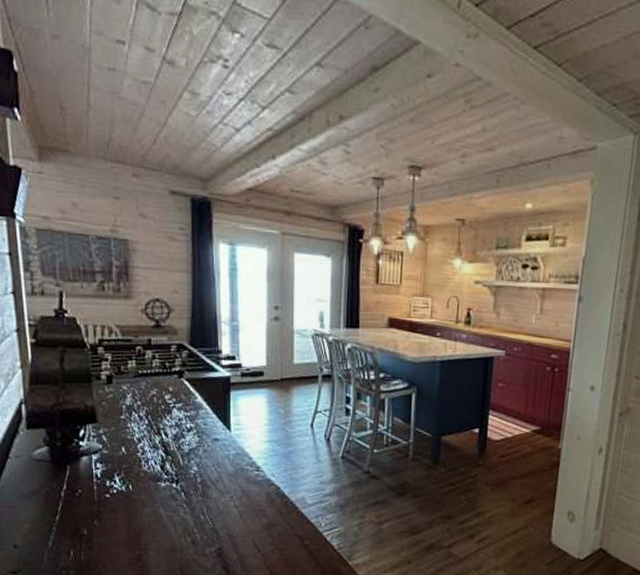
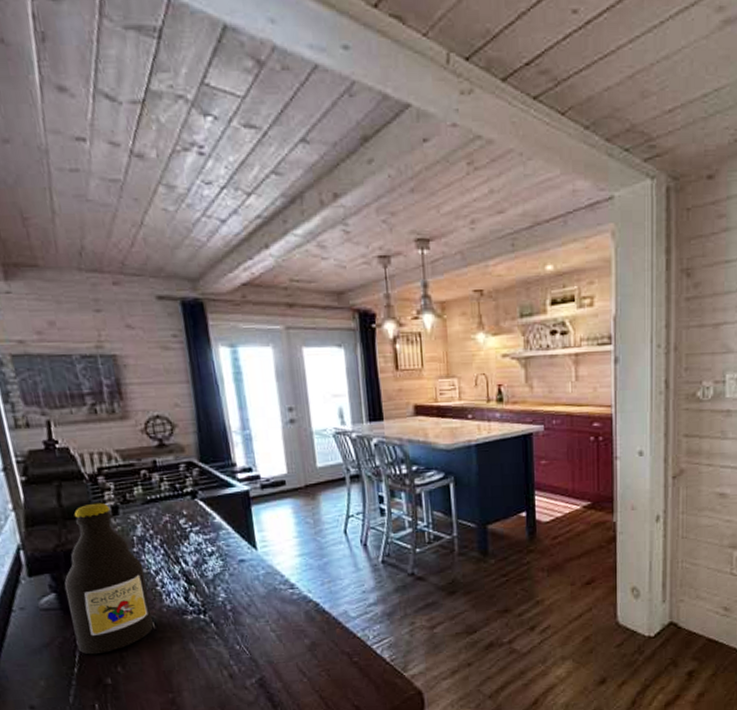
cider: none [56,370,130,507] -> present [64,502,154,655]

